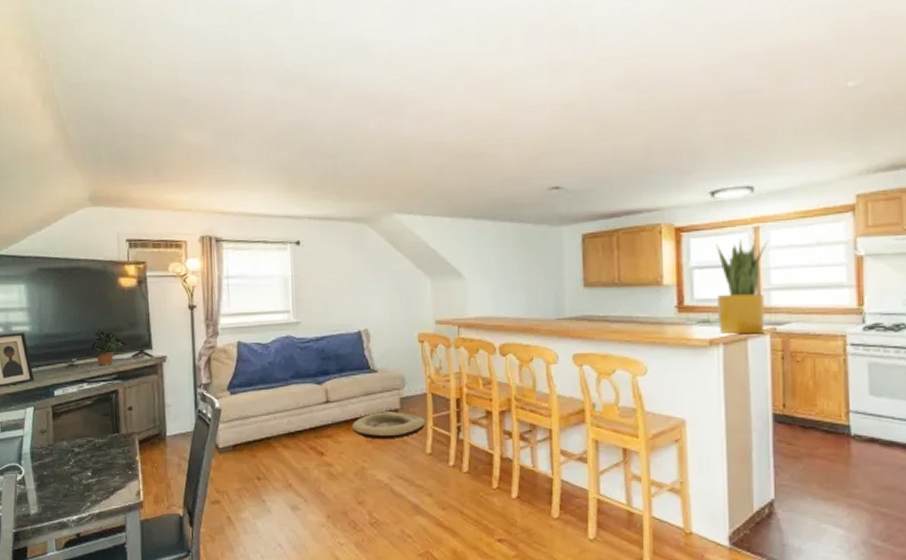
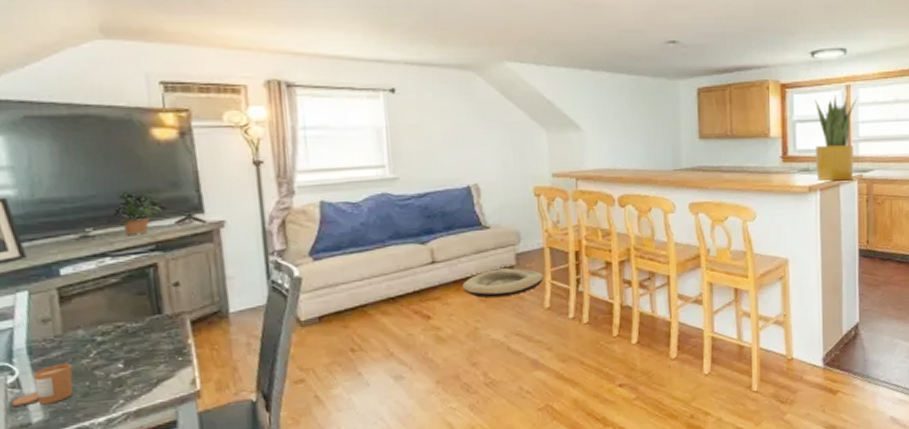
candle: none [18,468,58,500] -> present [10,363,74,408]

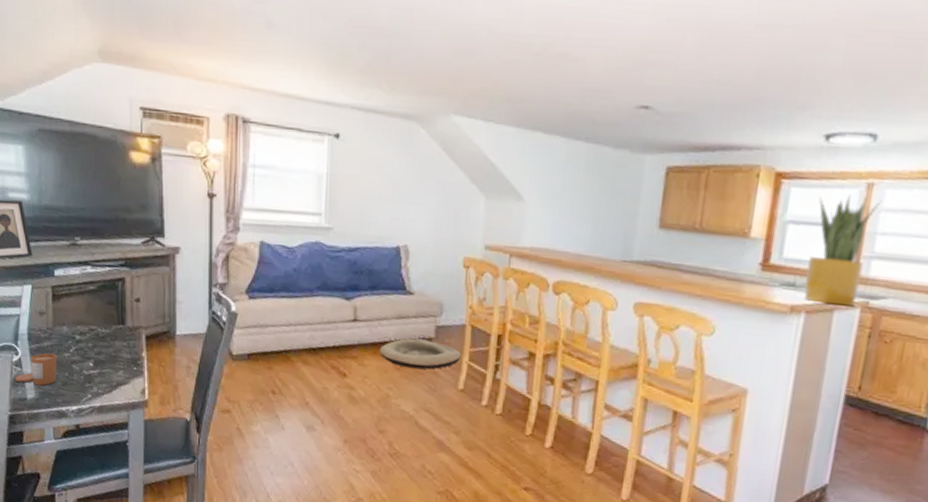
potted plant: present [111,190,165,235] -> none [95,208,135,250]

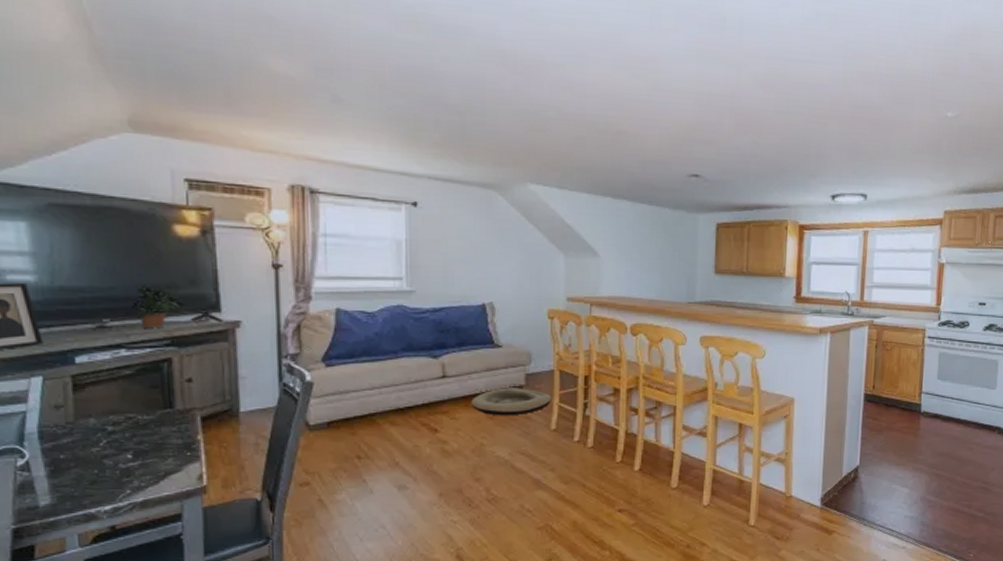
candle: present [14,353,57,386] -> none [19,450,82,490]
potted plant: none [95,208,135,250] -> present [129,285,183,329]
planter: present [803,194,883,307] -> none [828,239,875,325]

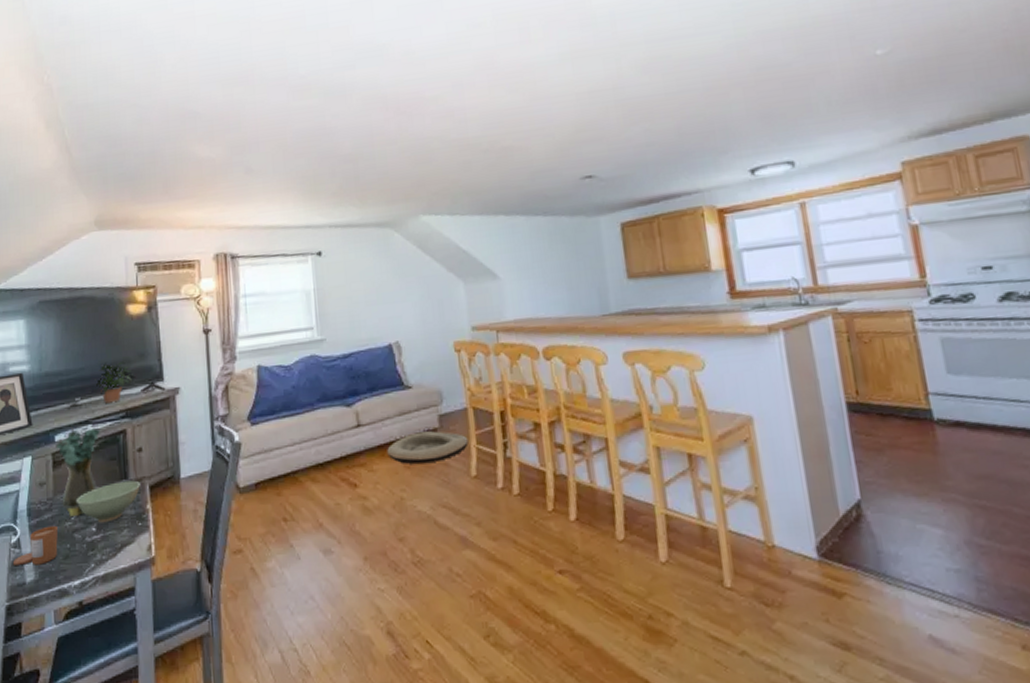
candle: none [19,450,82,490] -> present [12,525,58,567]
vase: none [76,349,137,442] -> present [55,426,100,516]
bowl: none [105,410,191,451] -> present [75,480,141,523]

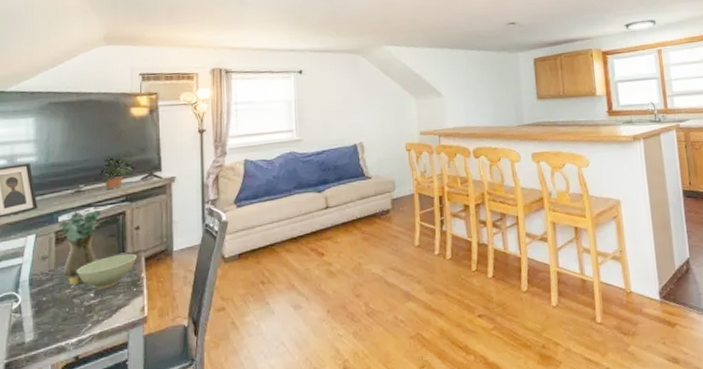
candle: present [12,525,58,567] -> none [12,292,57,329]
dog bed: present [387,431,468,464] -> none [349,211,414,237]

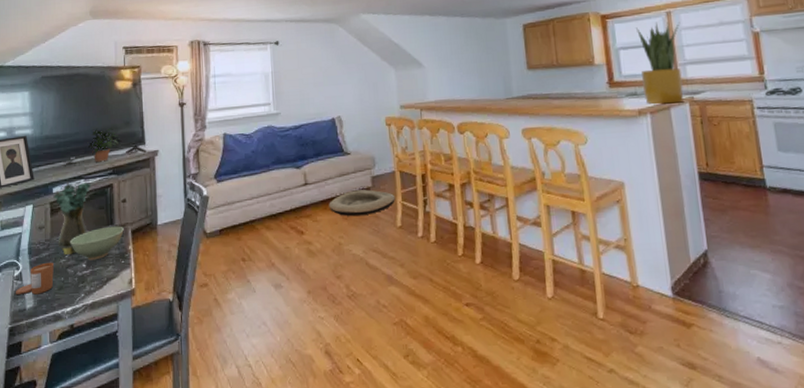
candle: none [12,292,57,329] -> present [15,262,54,296]
dog bed: none [349,211,414,237] -> present [329,189,395,216]
planter: none [632,58,671,131] -> present [636,21,684,105]

